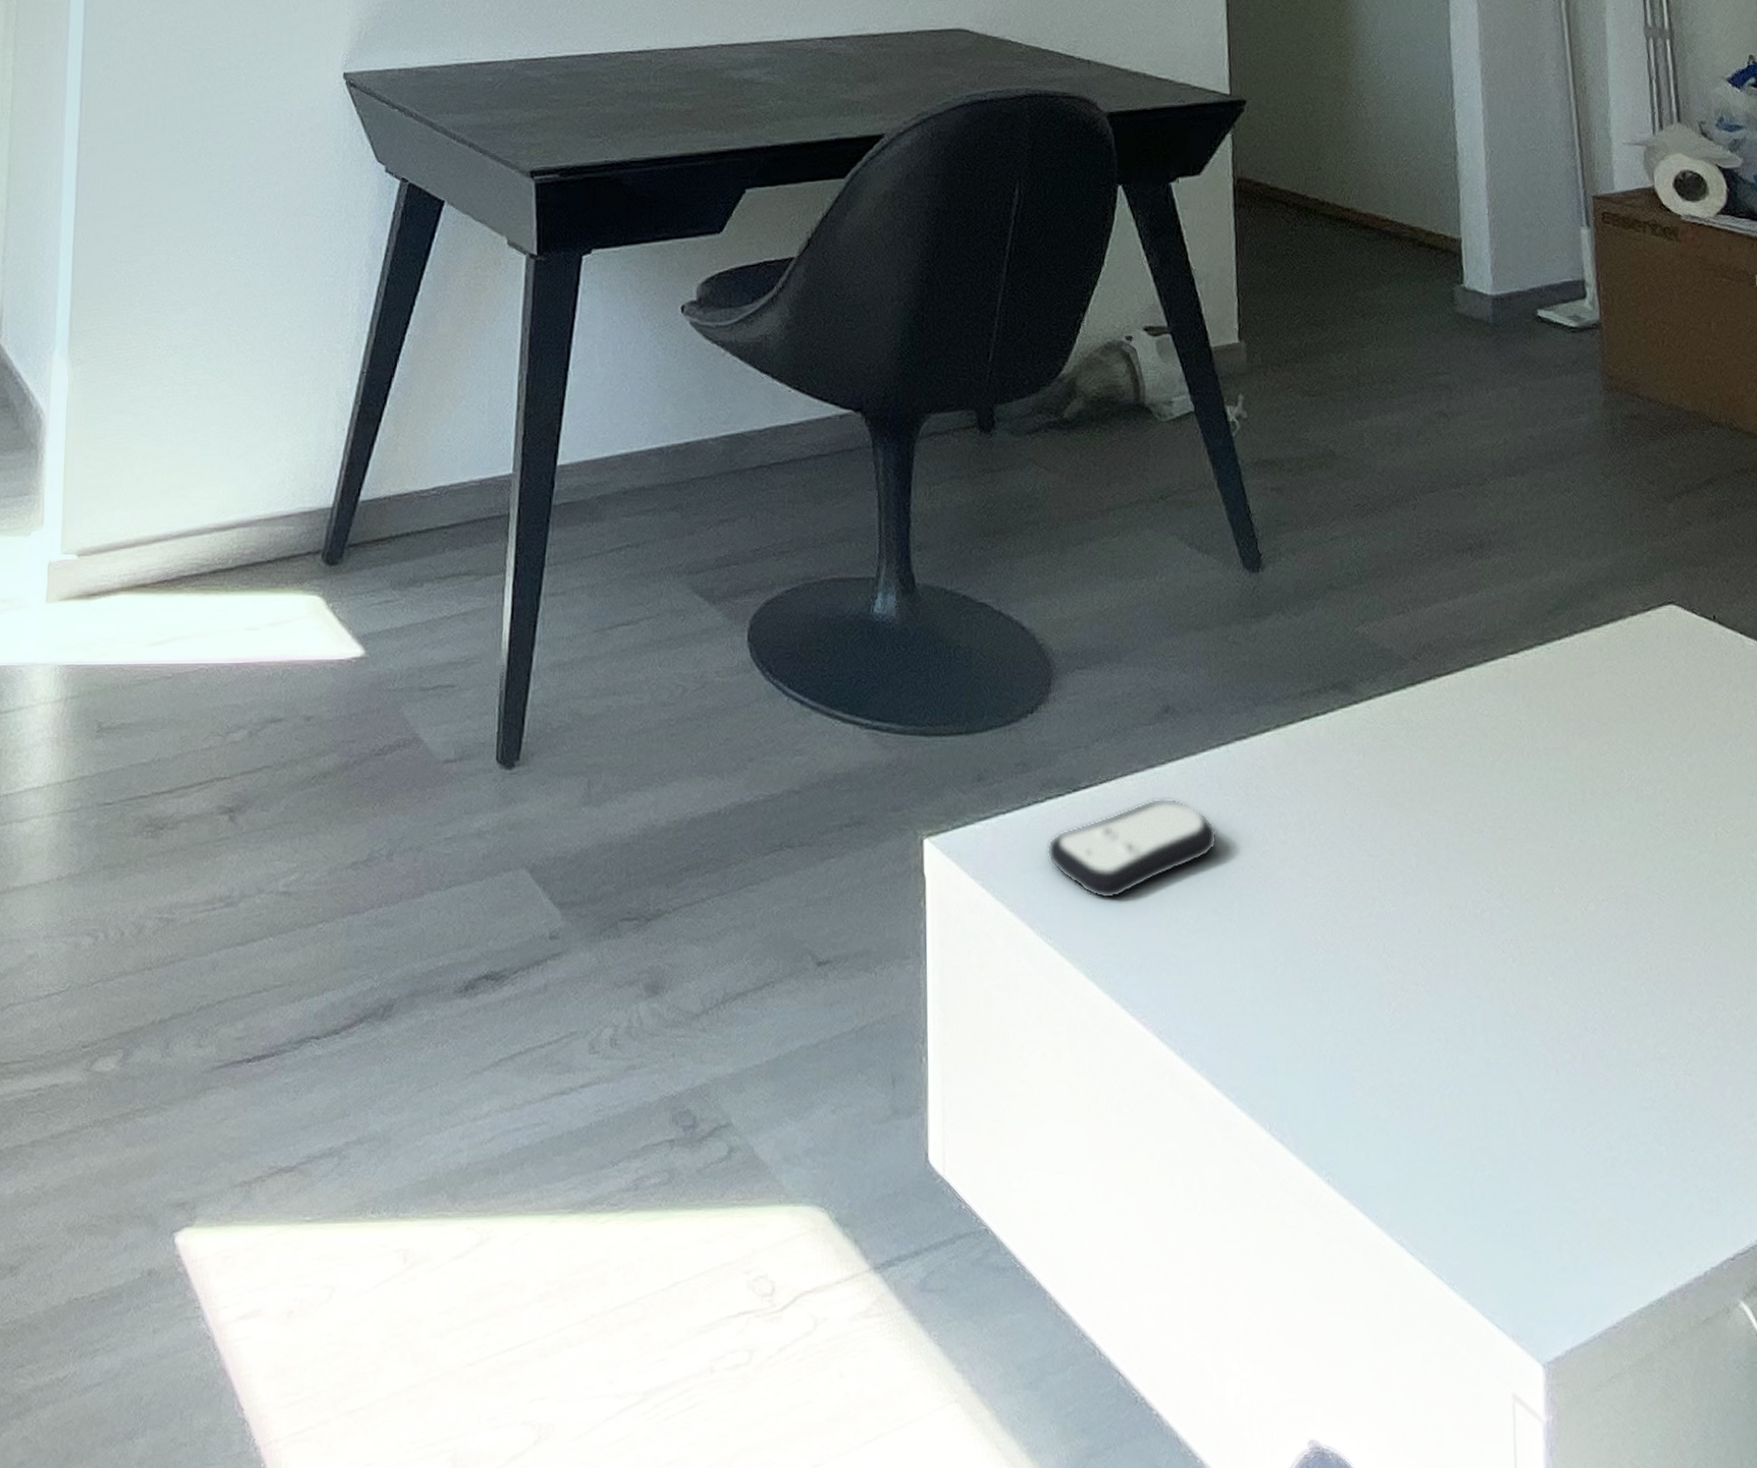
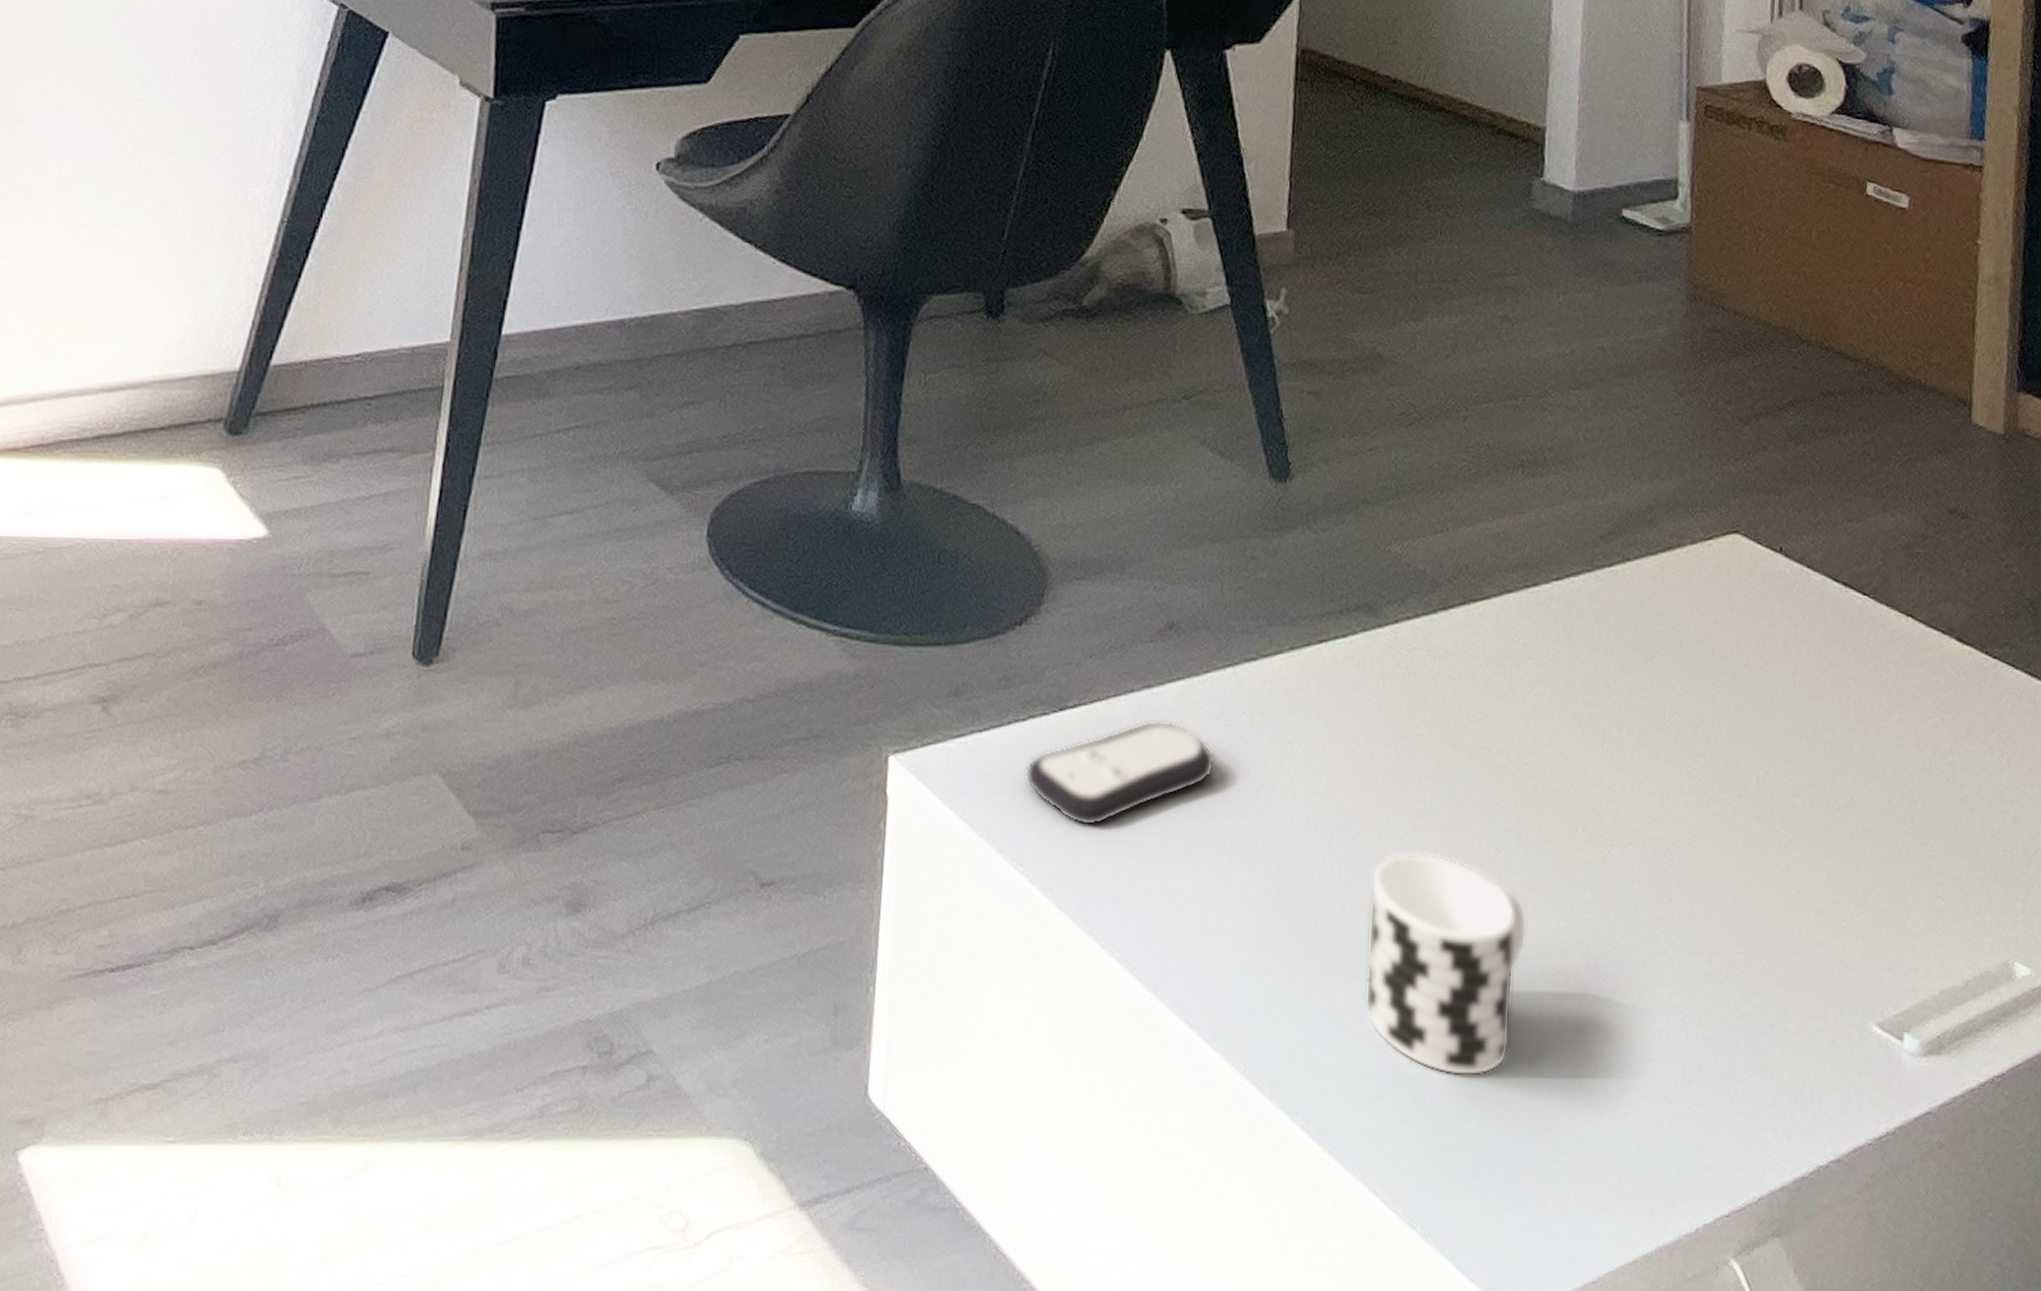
cup: none [1370,915,1518,1128] -> present [1365,853,1527,1076]

